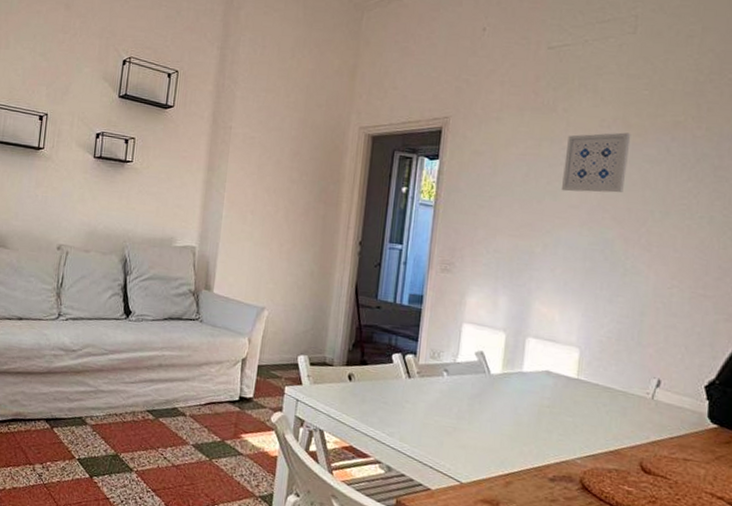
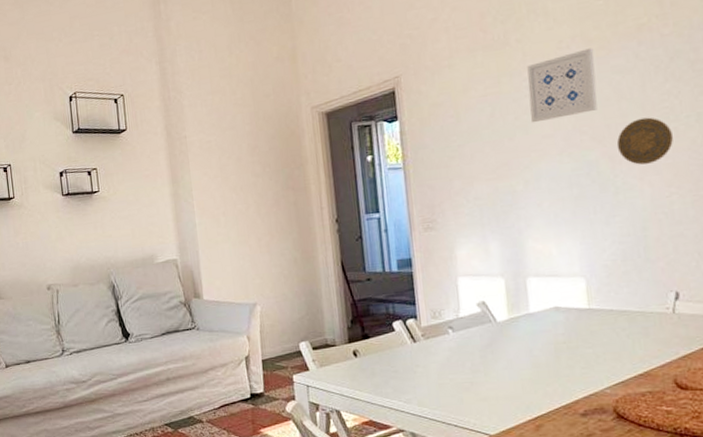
decorative plate: none [633,209,685,254] -> present [616,117,673,165]

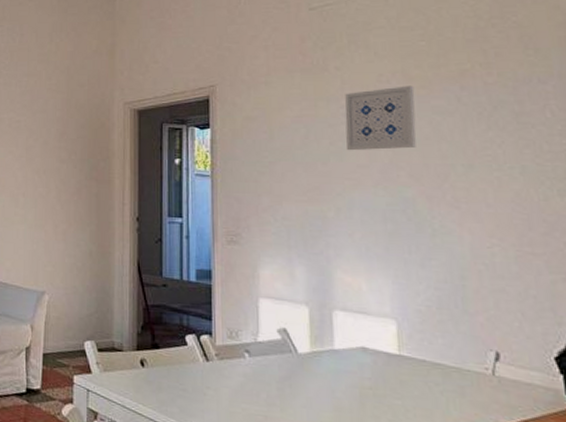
decorative plate: present [616,117,673,165] -> none [435,162,496,210]

